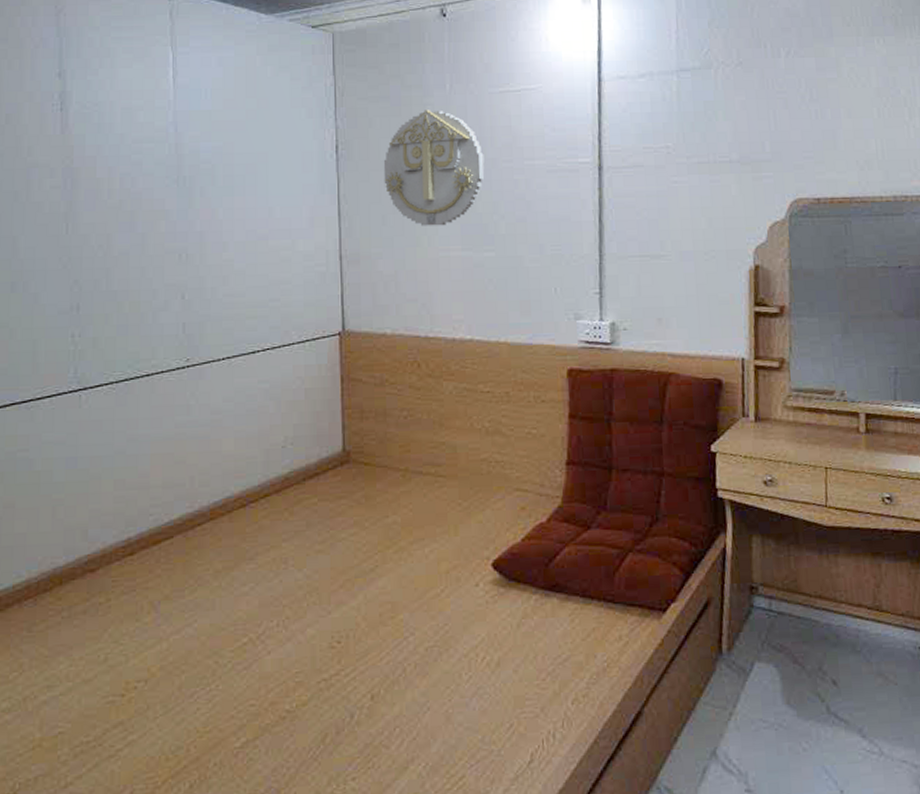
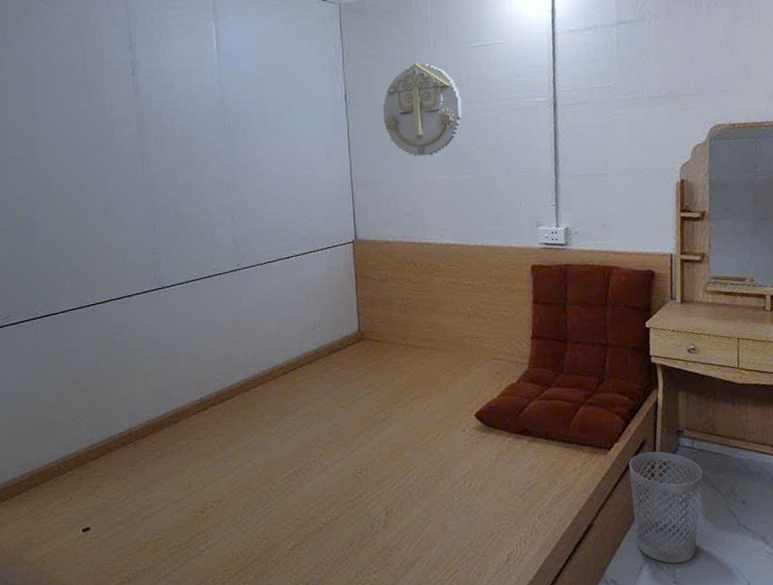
wastebasket: none [689,614,783,765] -> present [629,451,703,563]

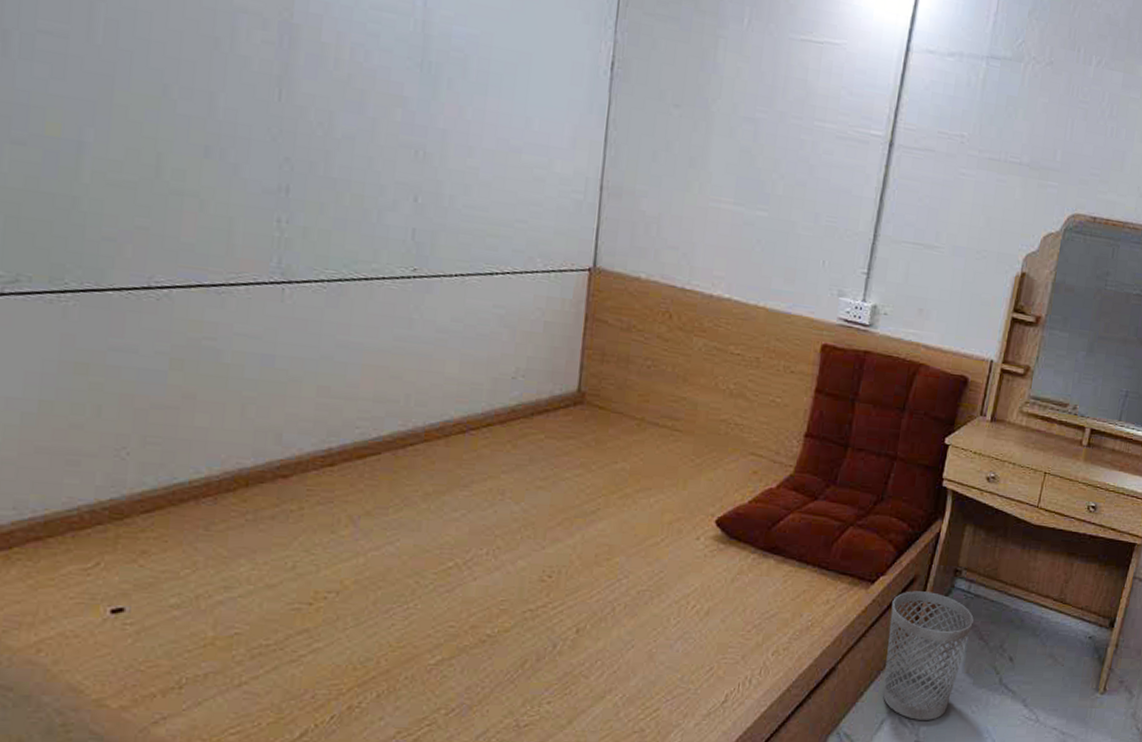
wall decoration: present [382,63,462,156] -> none [660,42,773,175]

